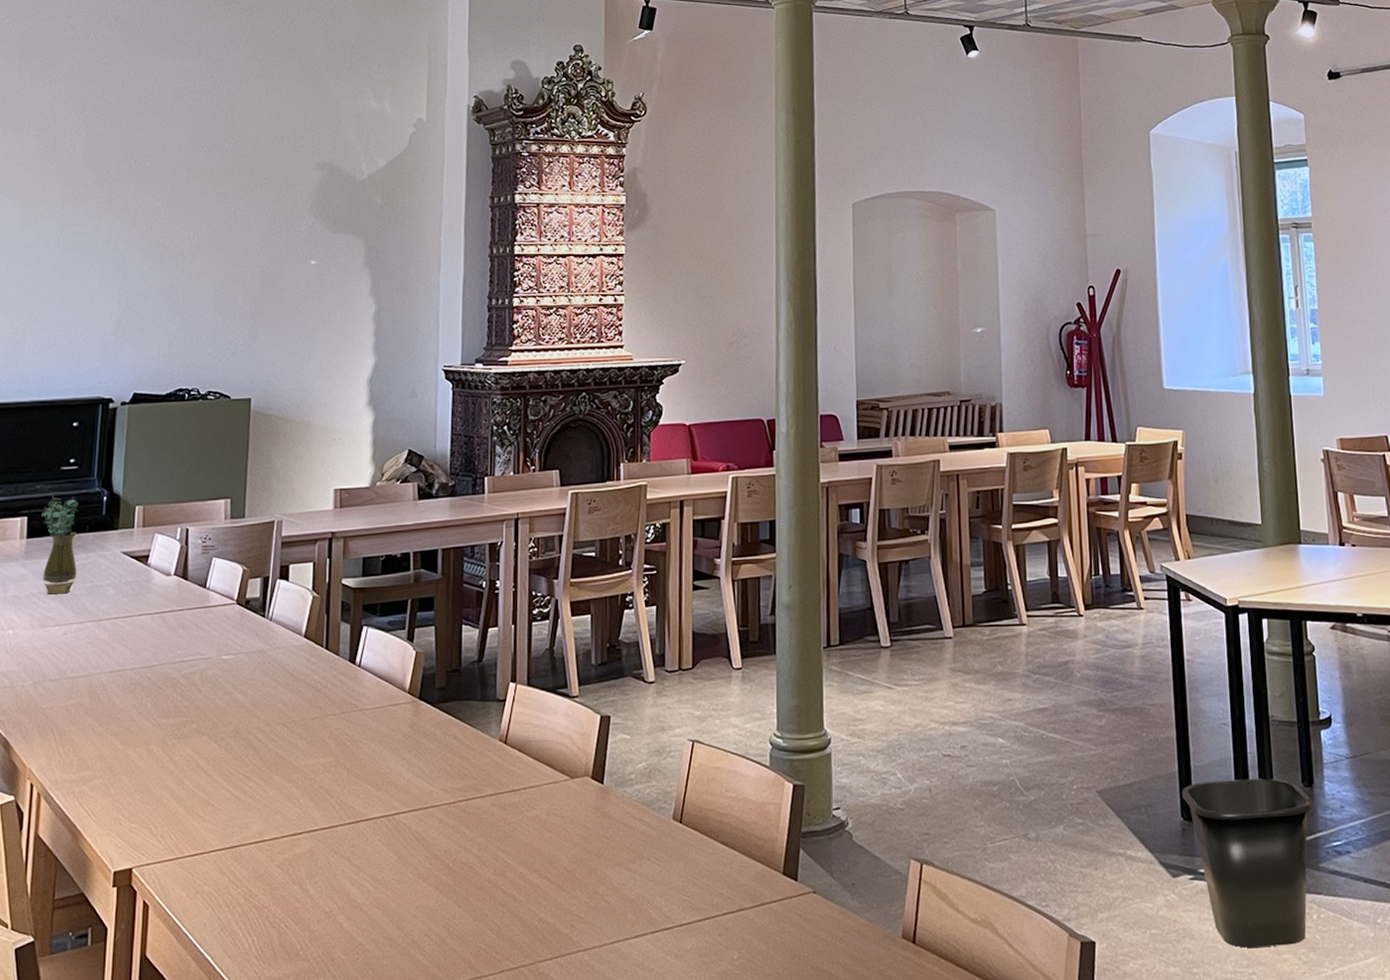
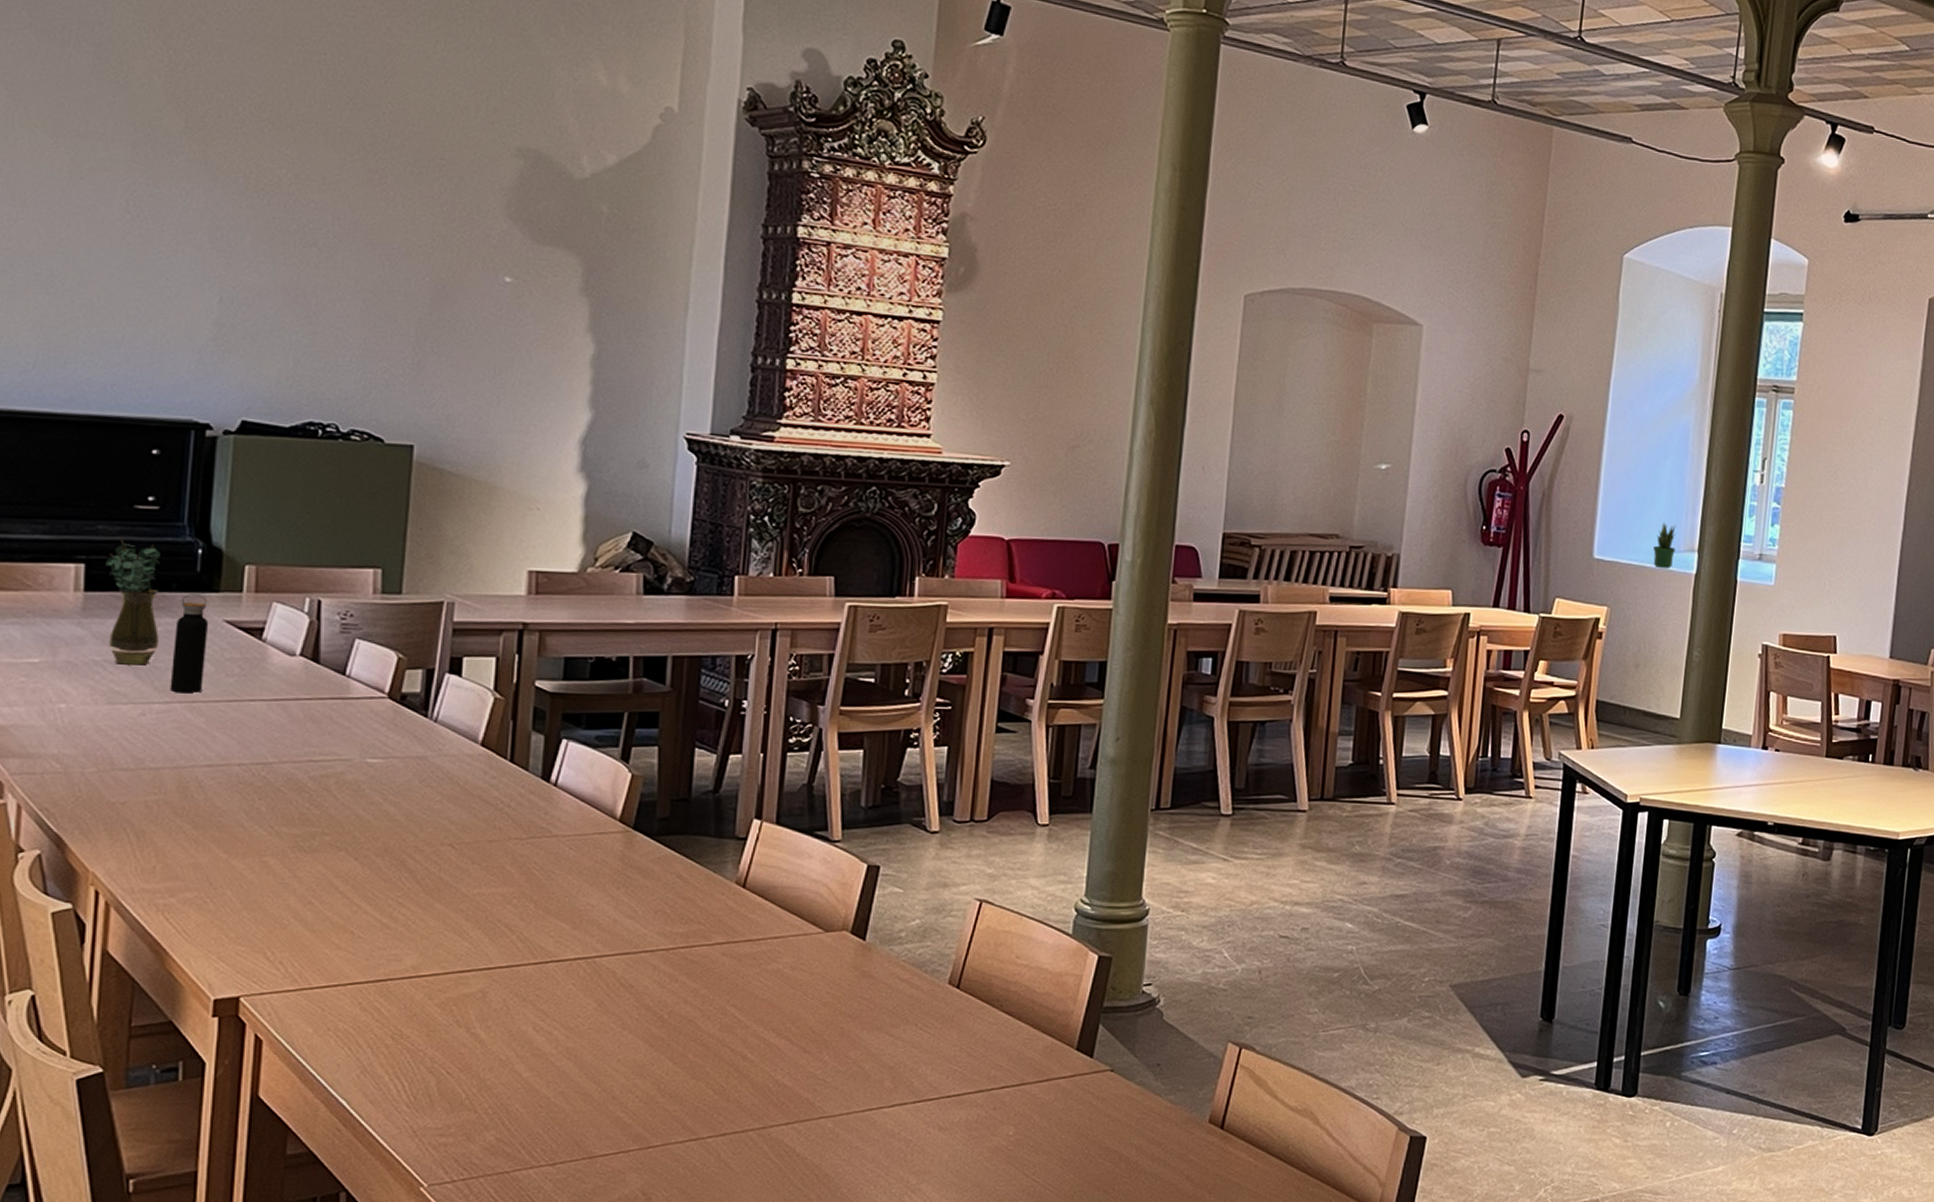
water bottle: none [84,533,111,614] -> present [170,594,209,694]
waste bin: present [1182,777,1313,948] -> none [1545,982,1686,1151]
planter: none [1214,351,1234,392] -> present [1653,522,1676,569]

